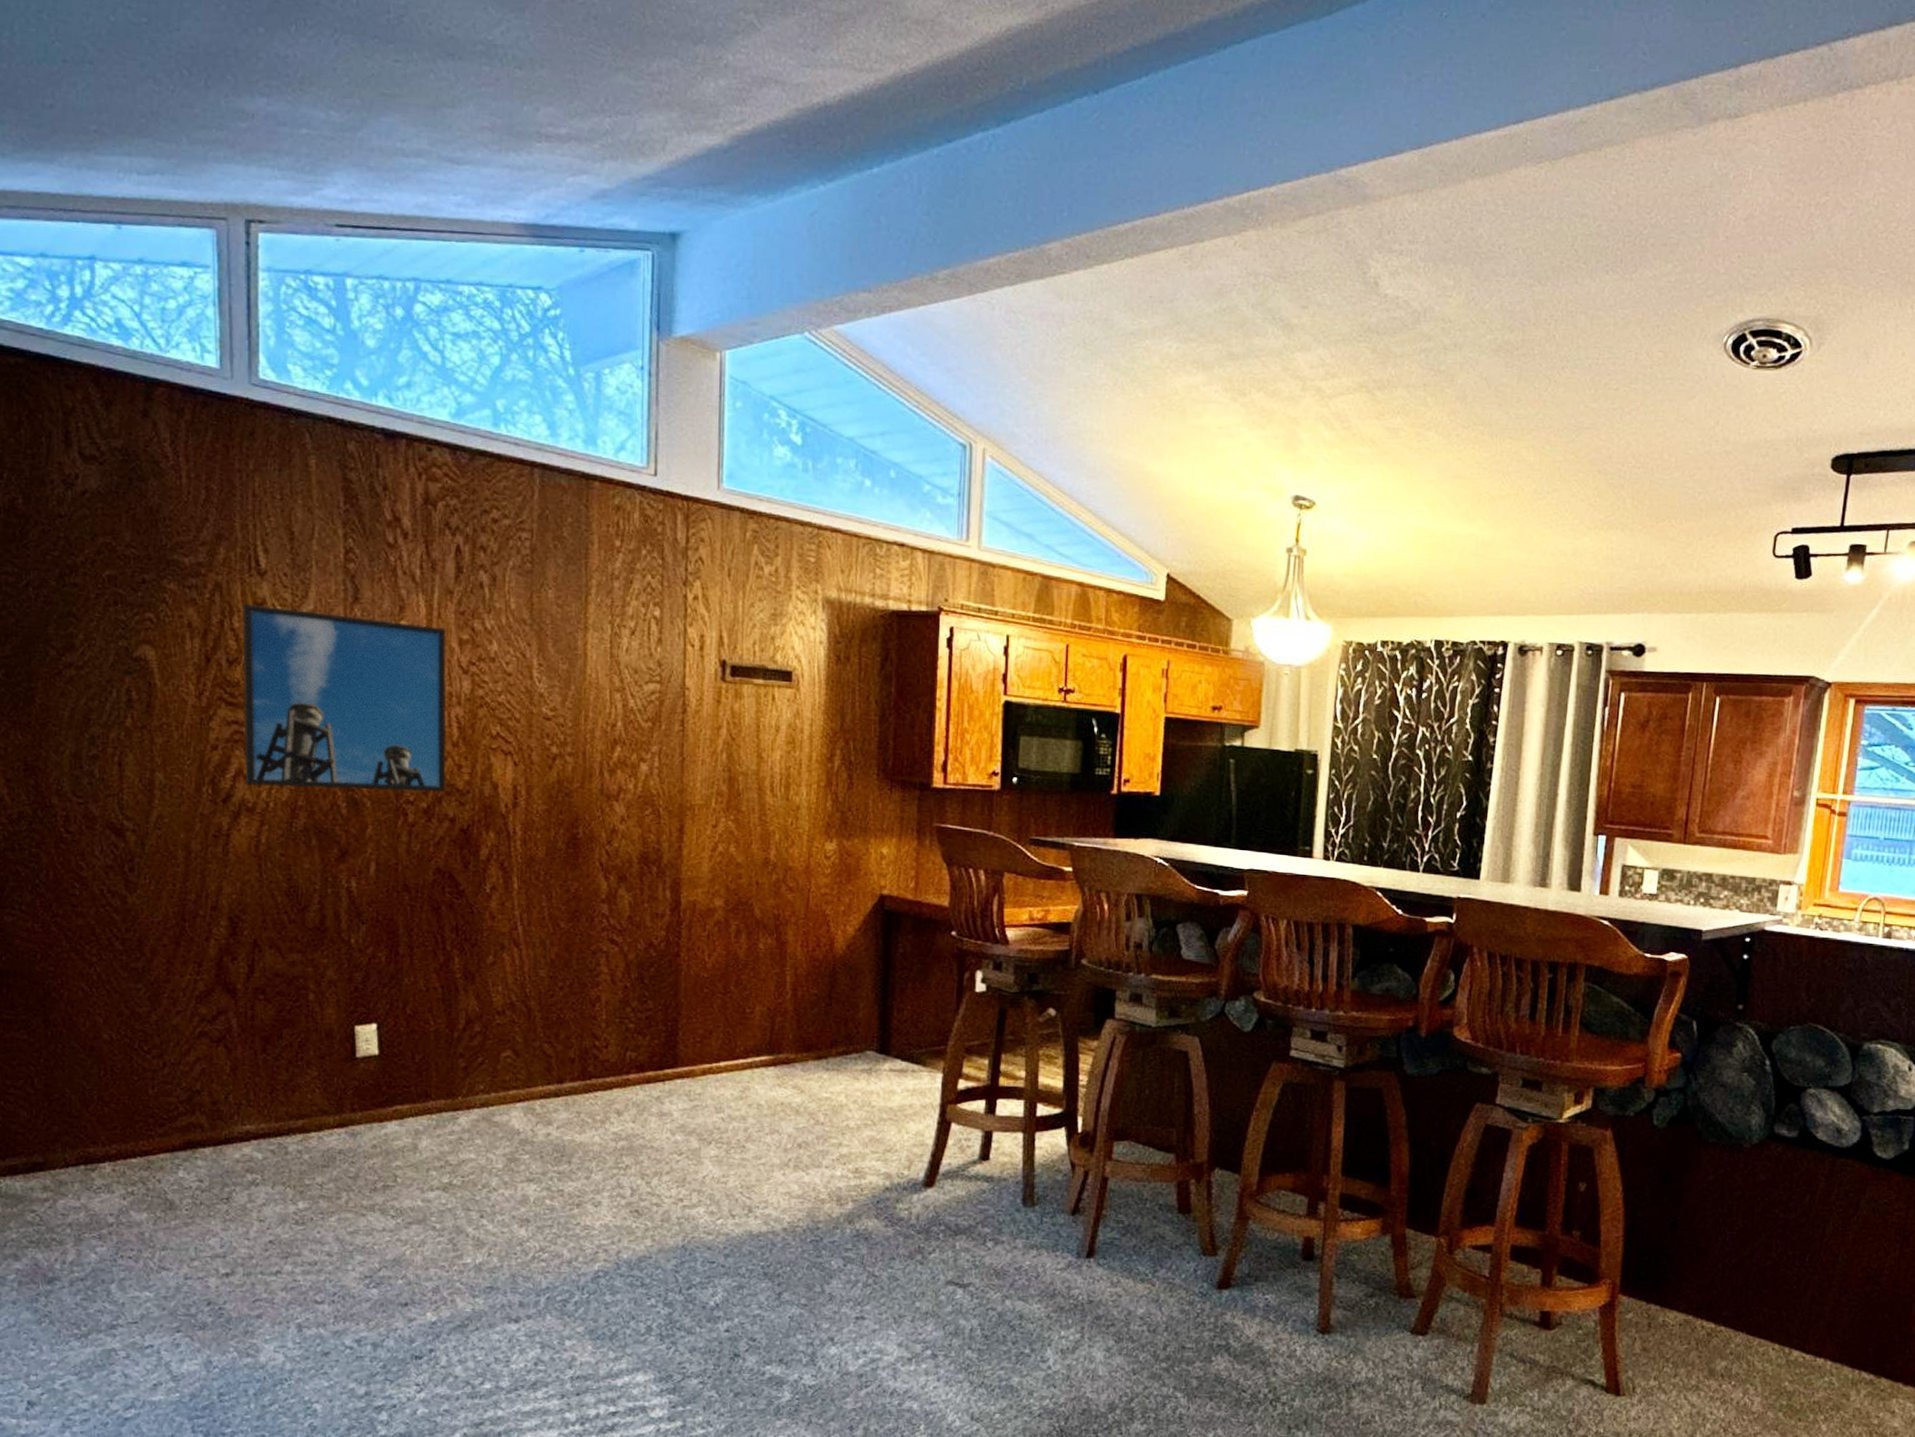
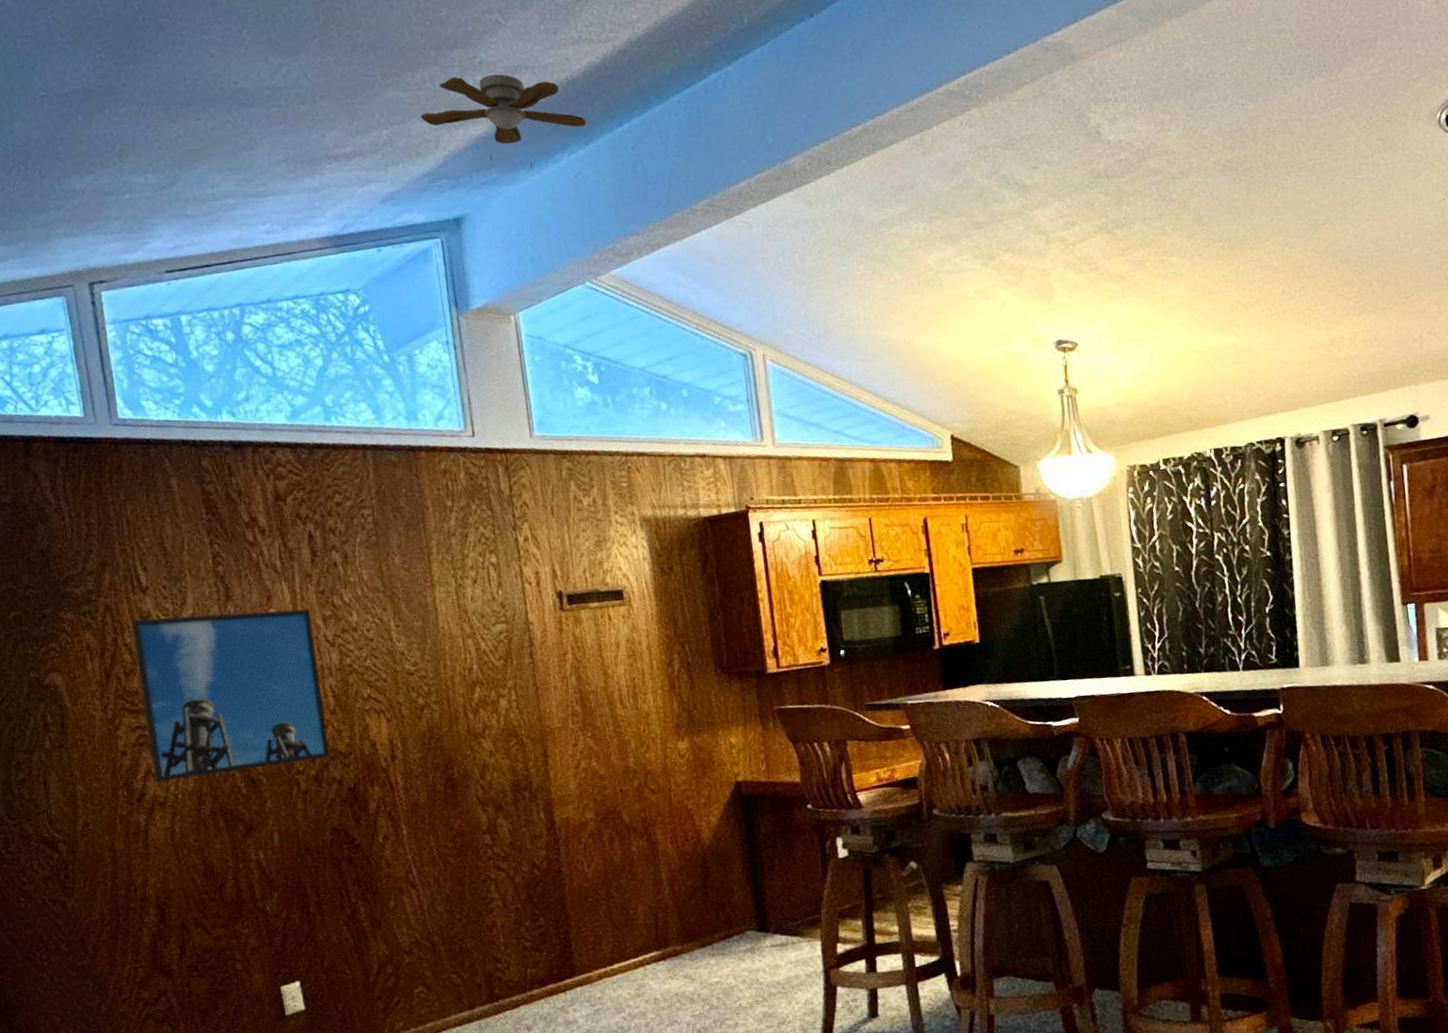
ceiling fan: none [650,75,833,195] -> present [420,74,587,169]

